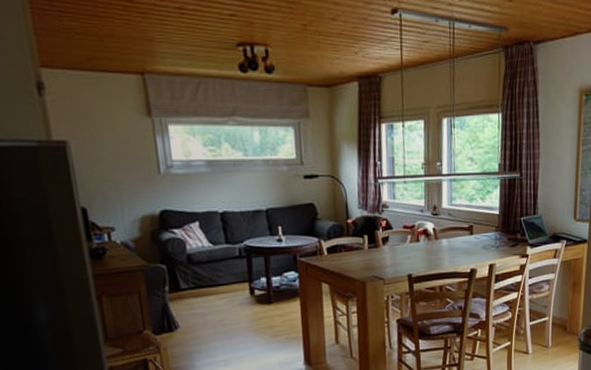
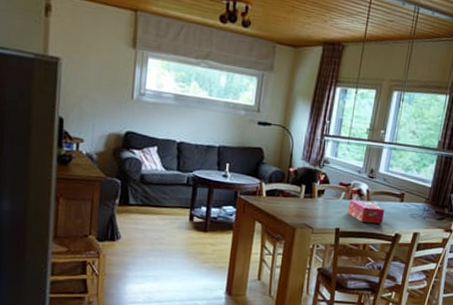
tissue box: none [417,240,456,264] -> present [348,199,385,224]

